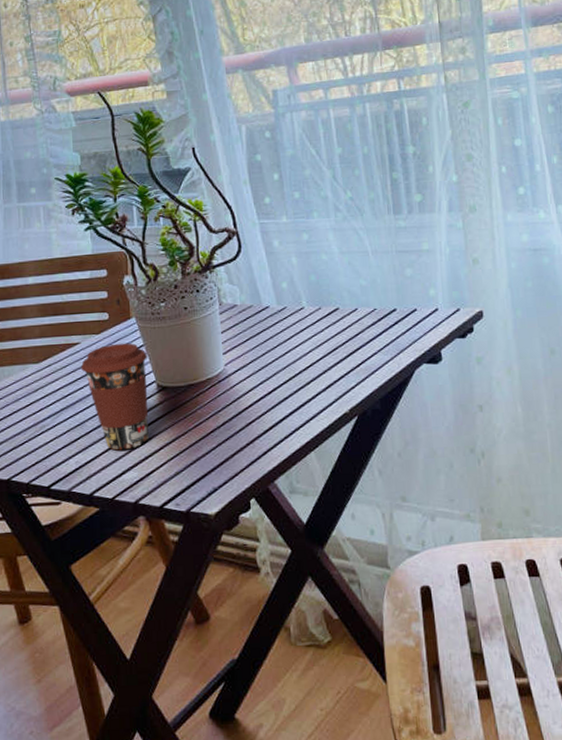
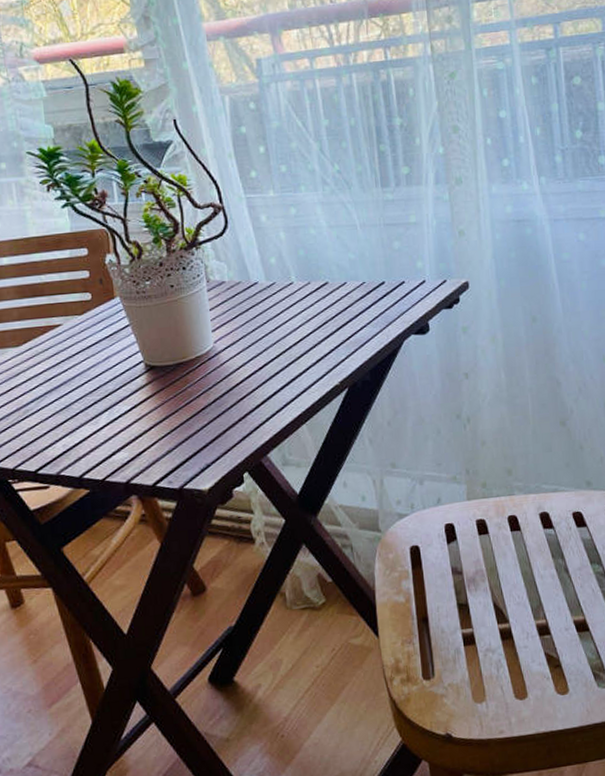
coffee cup: present [80,342,149,451] -> none [63,323,138,432]

